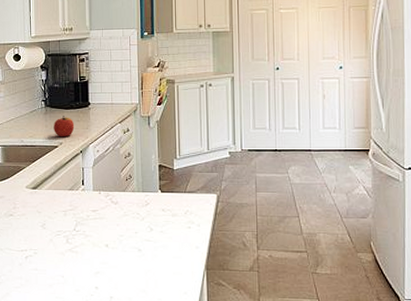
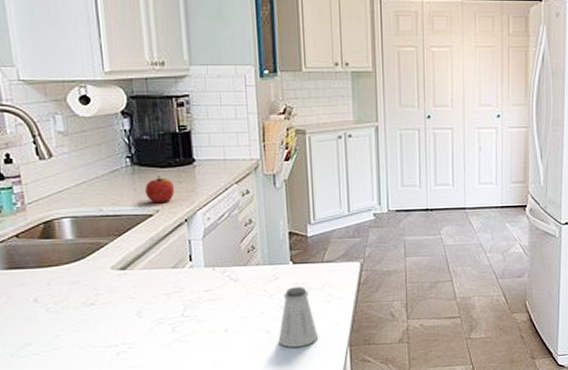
saltshaker: none [147,212,181,267] -> present [278,287,319,348]

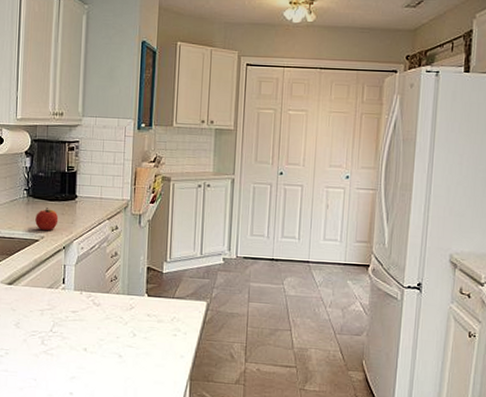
saltshaker: present [278,287,319,348] -> none [128,317,164,375]

